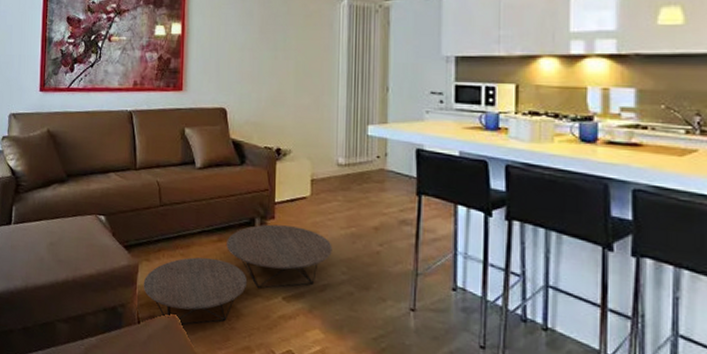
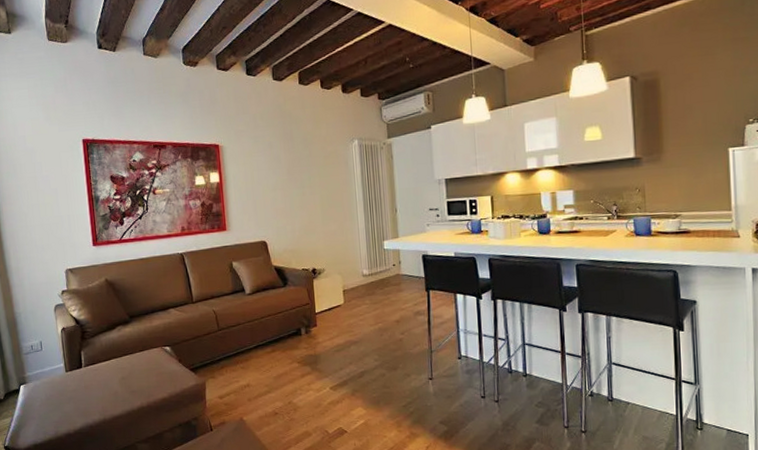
coffee table: present [143,224,332,326] -> none [211,330,366,425]

